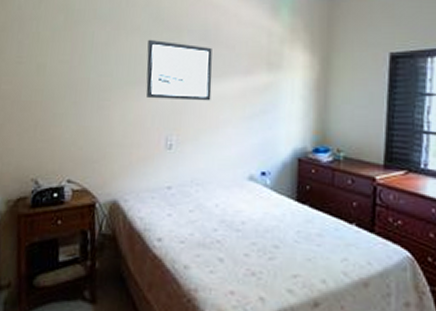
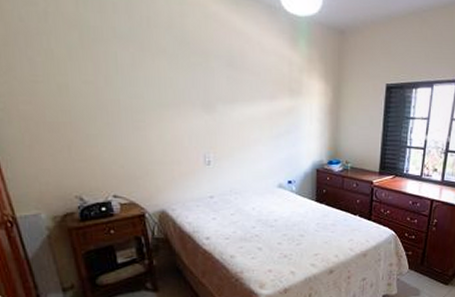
wall art: present [146,39,212,101] -> none [176,62,242,123]

